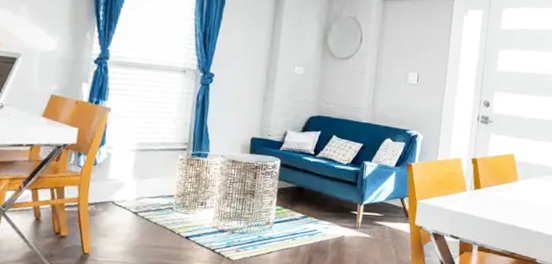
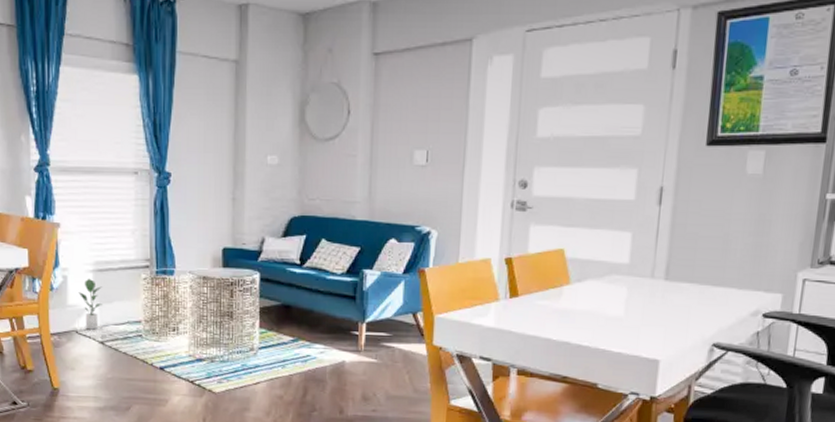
potted plant: none [120,156,142,202] -> present [78,278,102,330]

